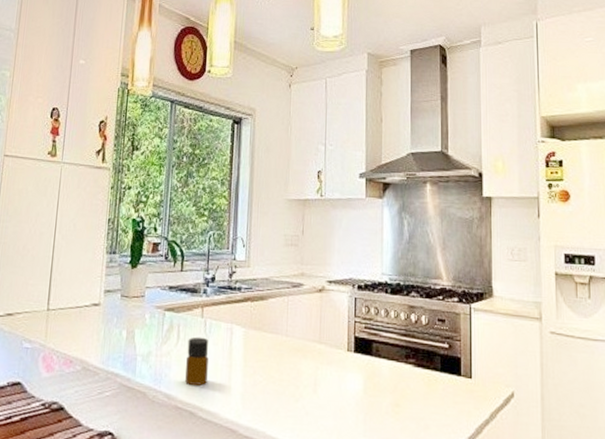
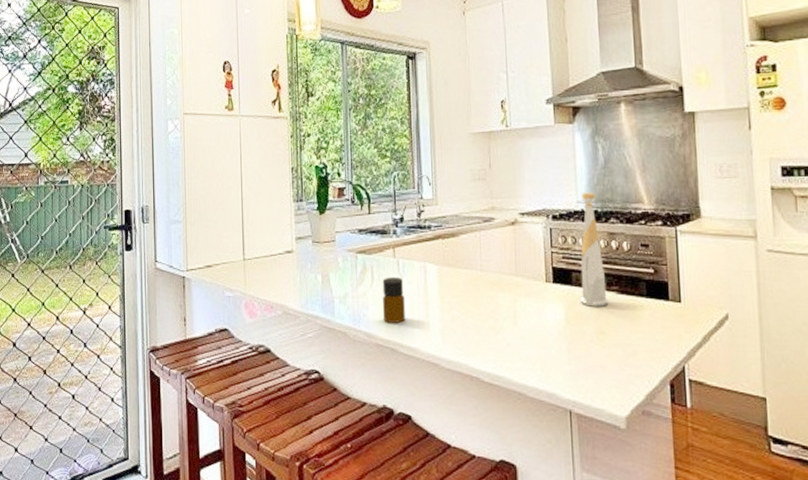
bottle: none [378,265,405,379] -> present [579,193,609,307]

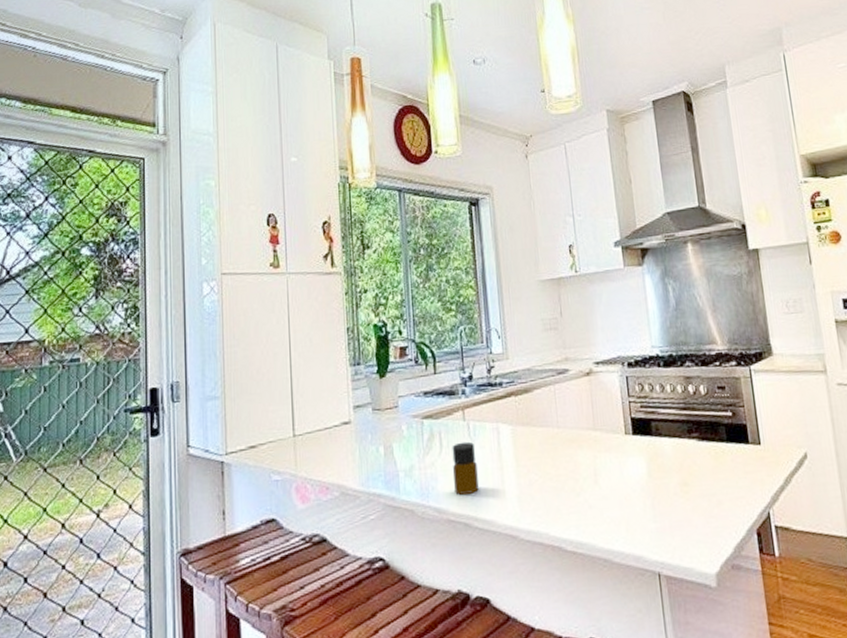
bottle: present [579,193,609,307] -> none [655,336,690,457]

